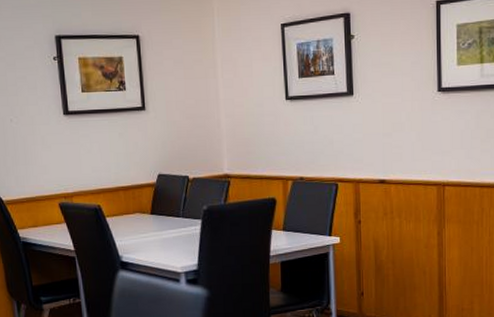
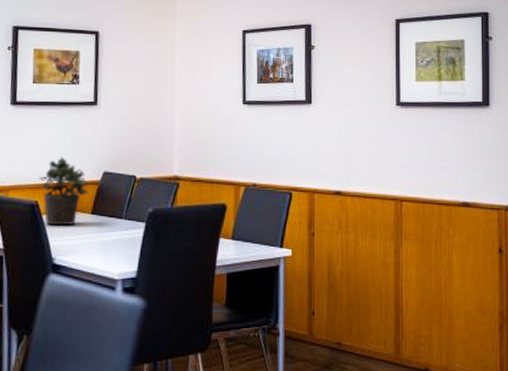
potted plant: none [98,162,146,227] -> present [39,157,89,226]

